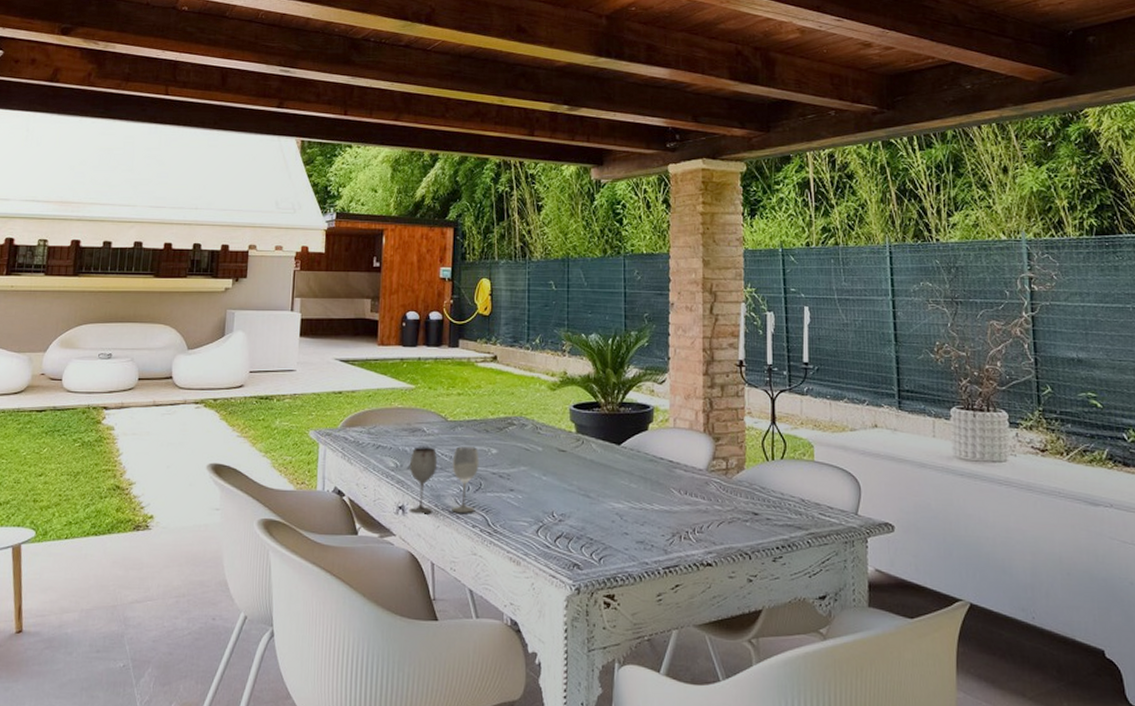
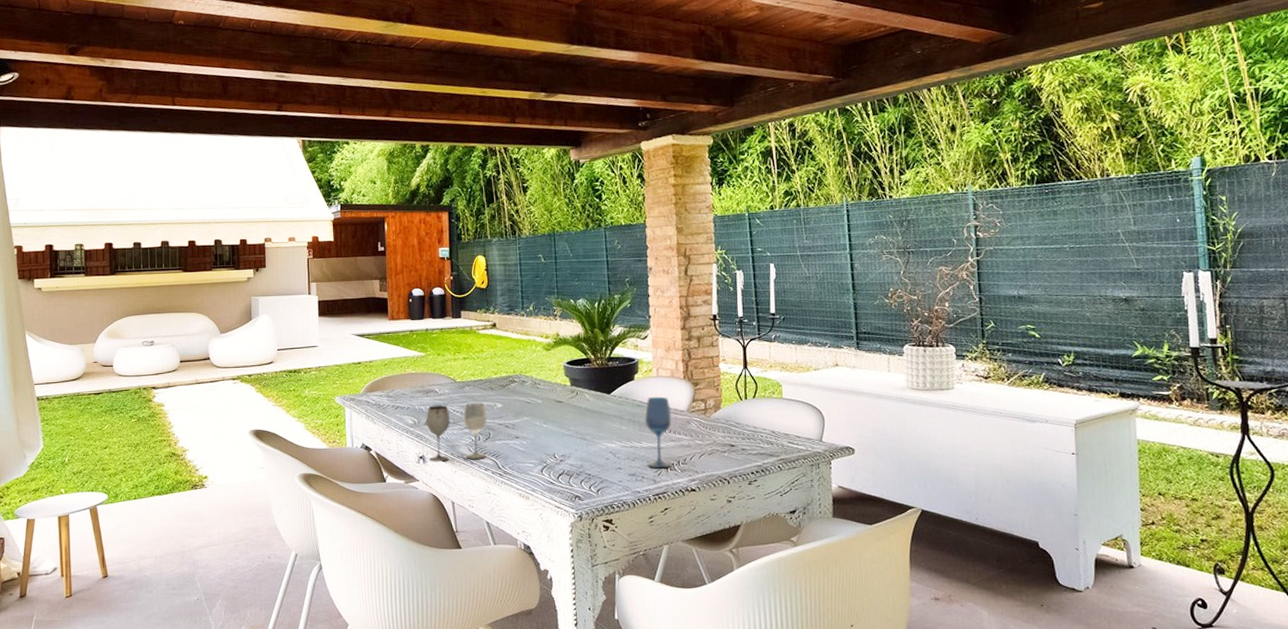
wineglass: none [657,451,690,537] -> present [644,396,673,469]

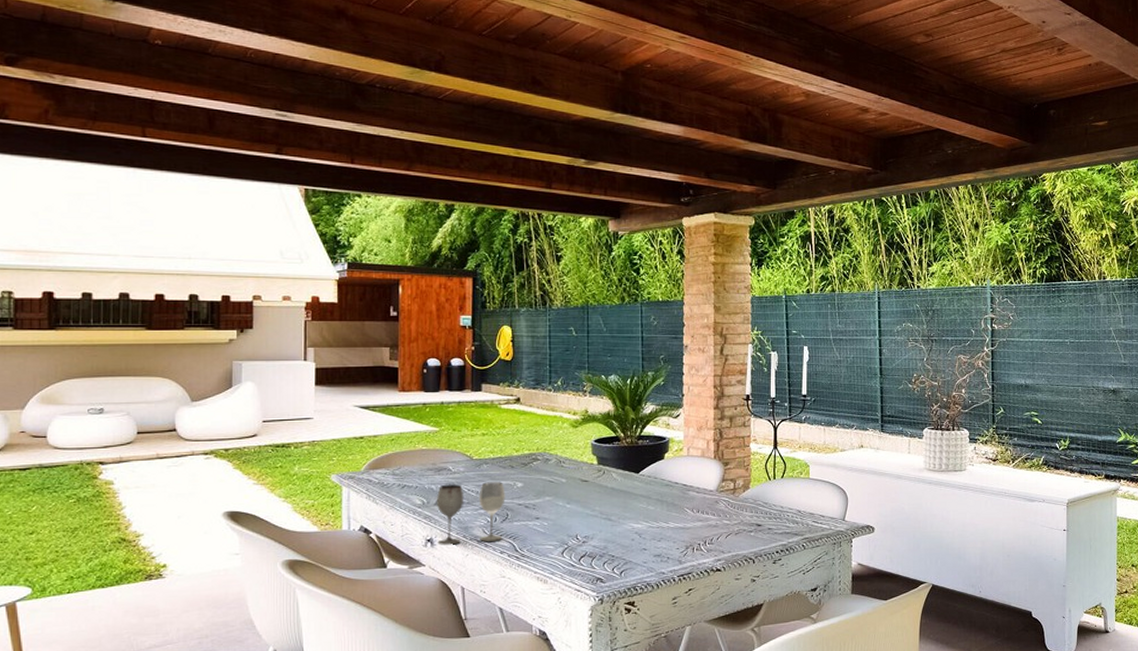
wineglass: present [644,396,673,469] -> none [673,476,702,549]

